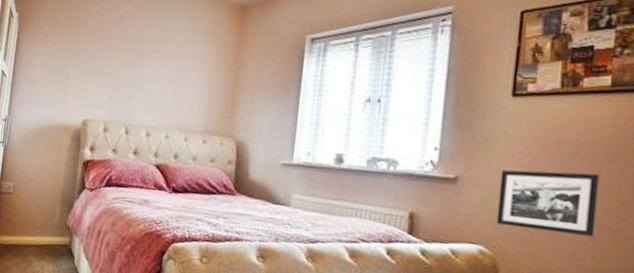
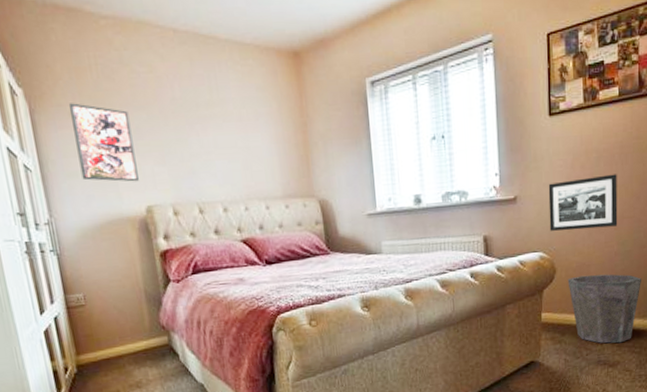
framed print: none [41,28,90,98] -> present [68,103,139,182]

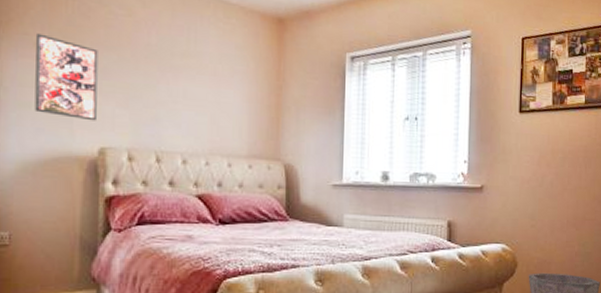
picture frame: present [548,174,618,231] -> none [513,175,581,227]

